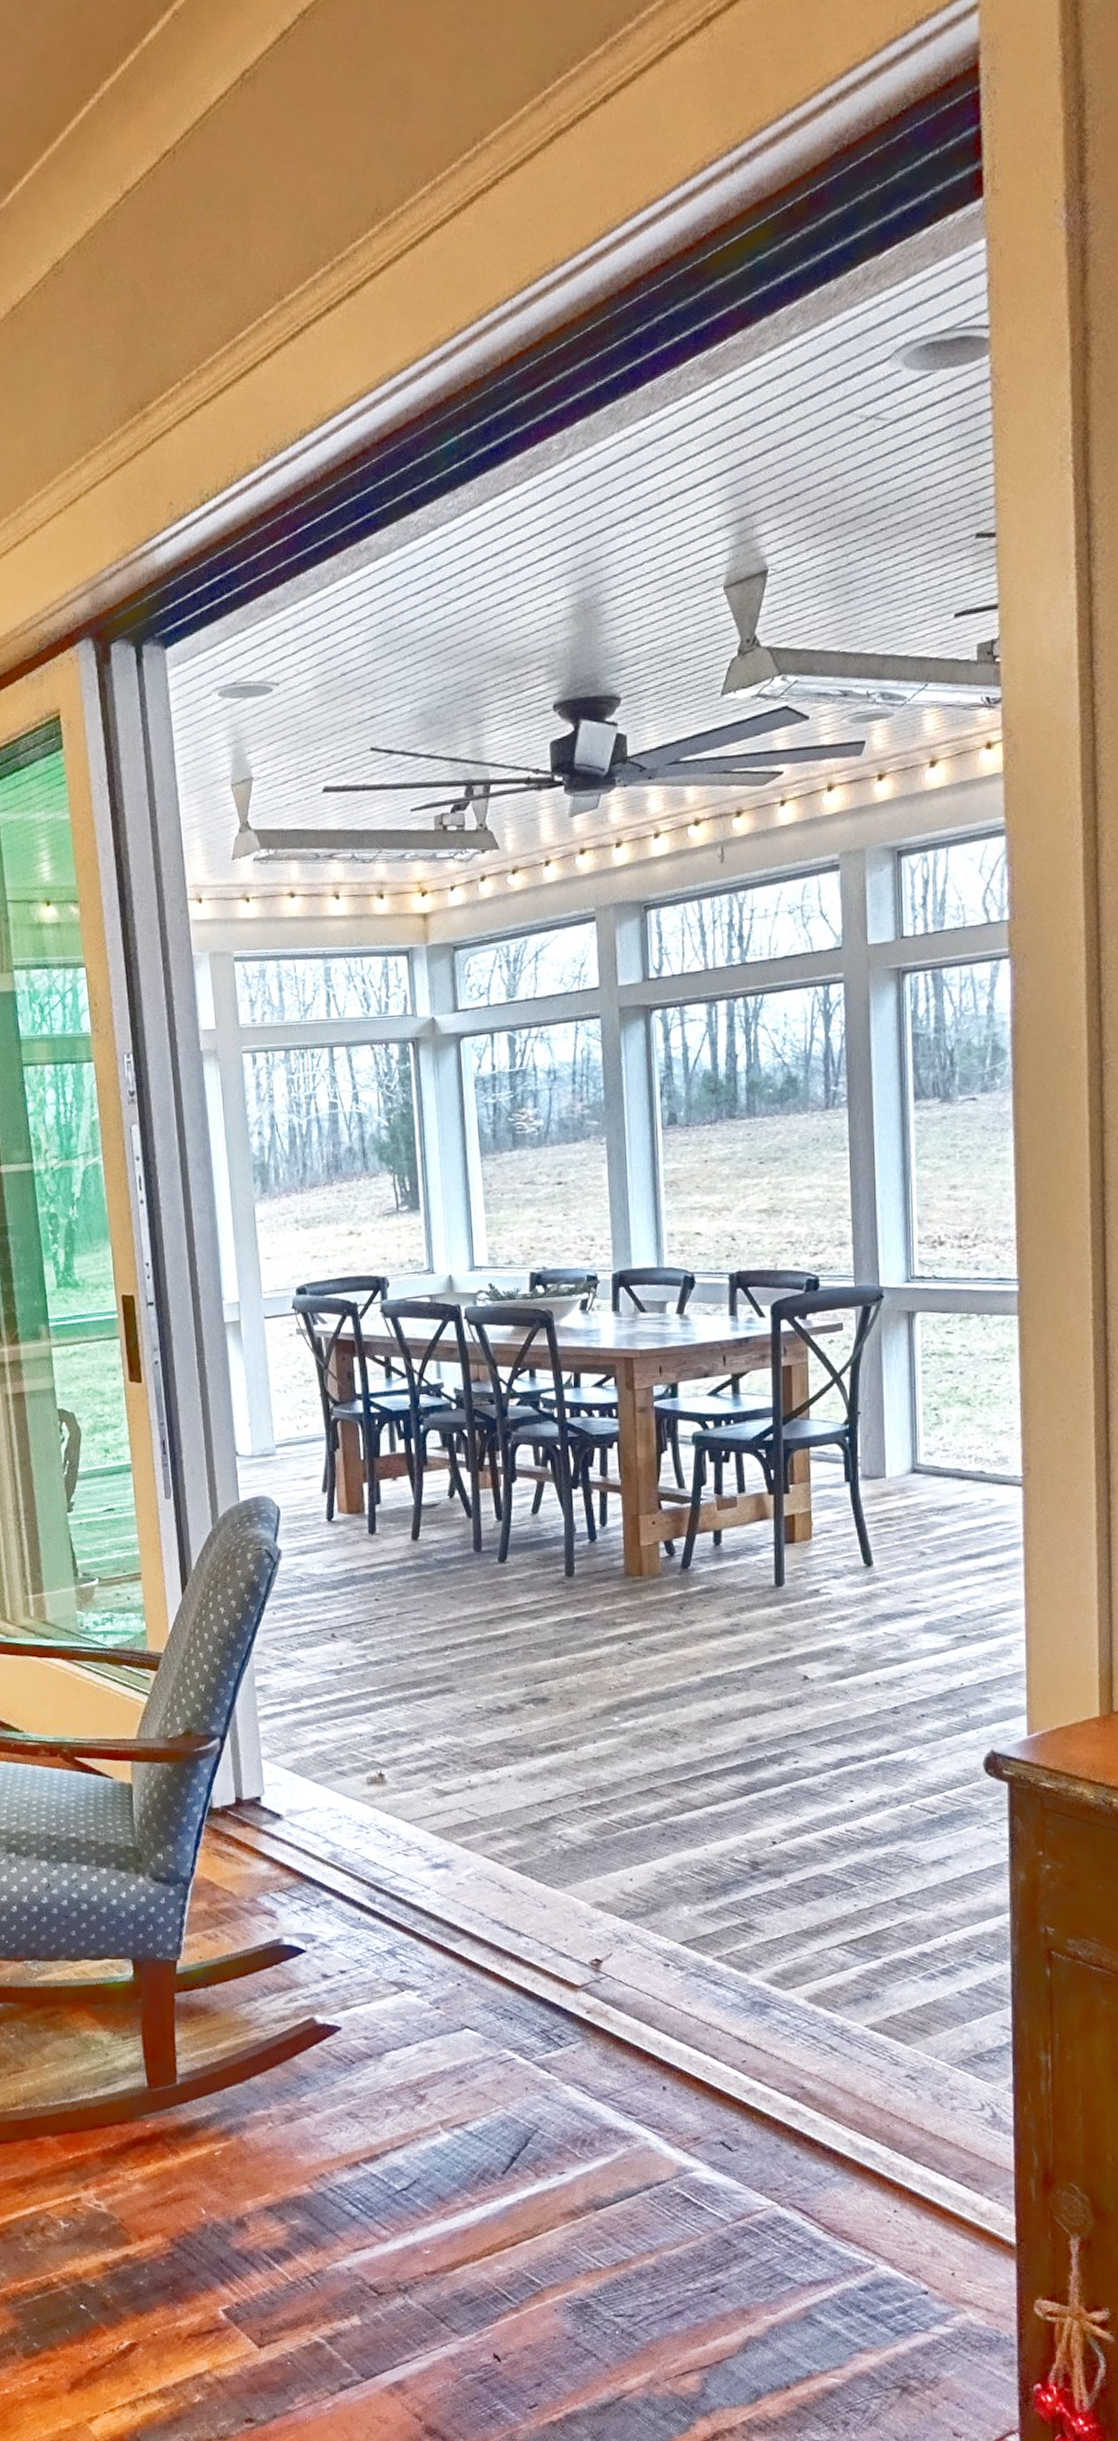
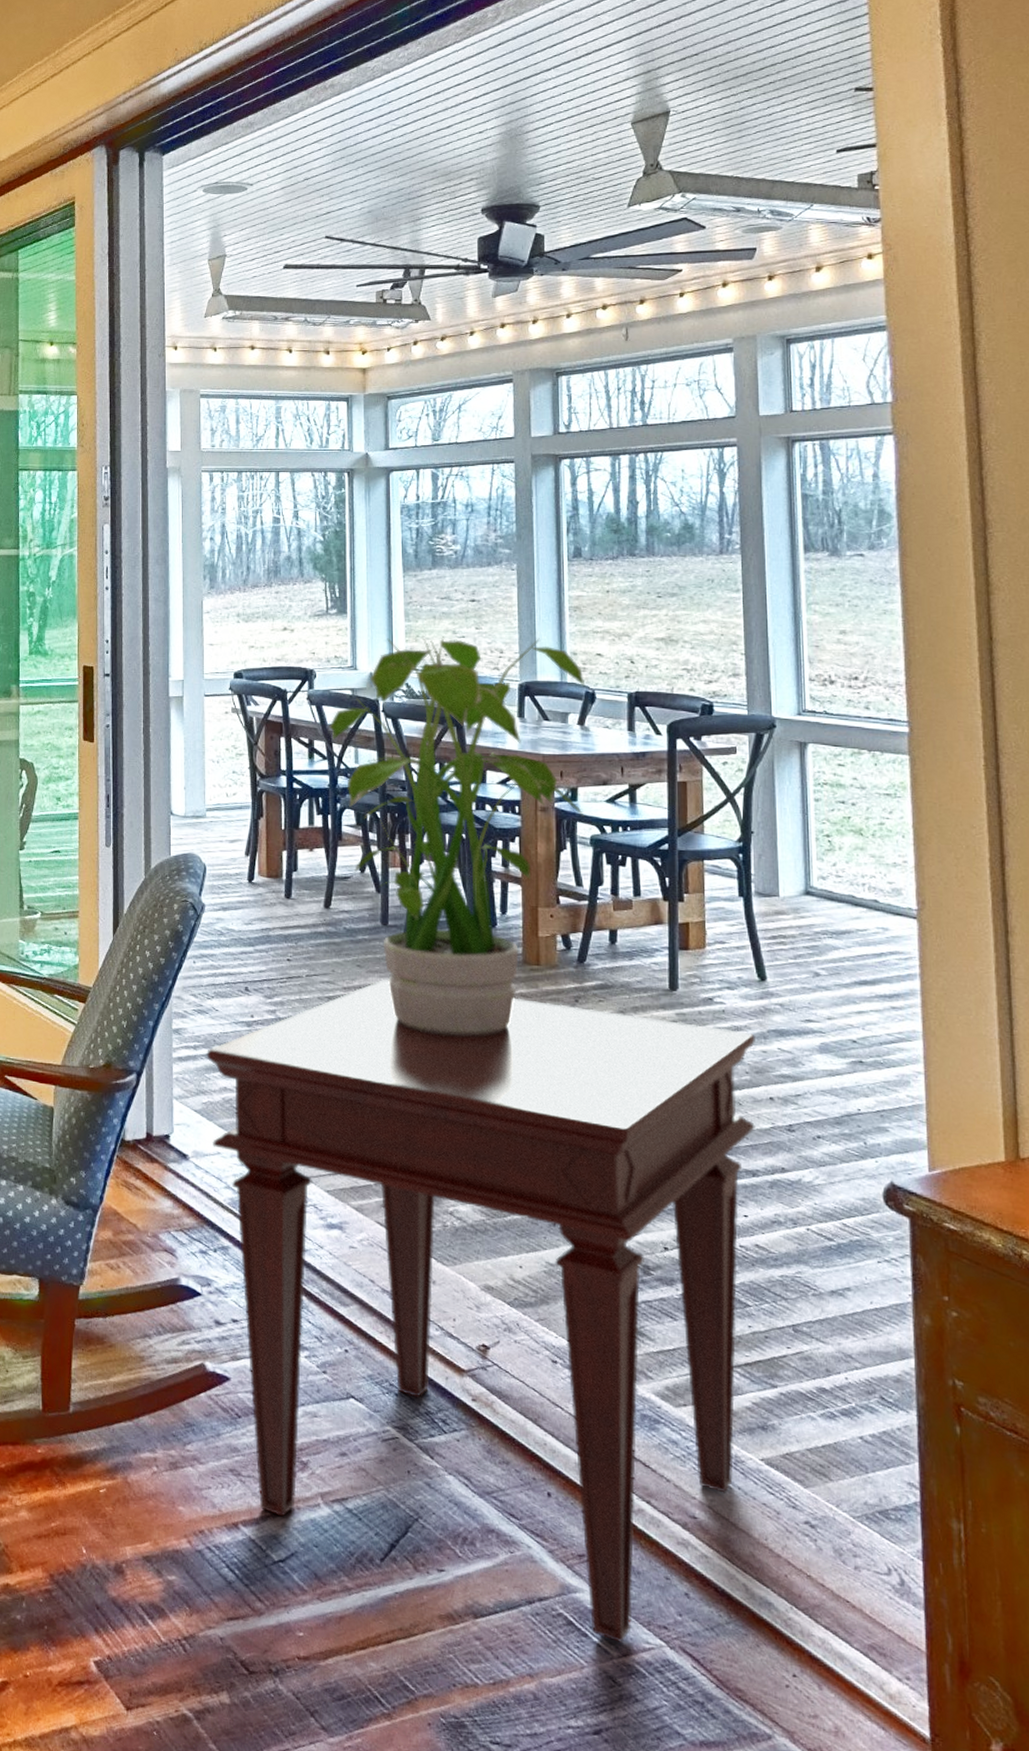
side table: none [294,1608,861,2209] -> present [206,978,755,1643]
potted plant: none [406,1220,686,1660] -> present [329,636,586,1037]

